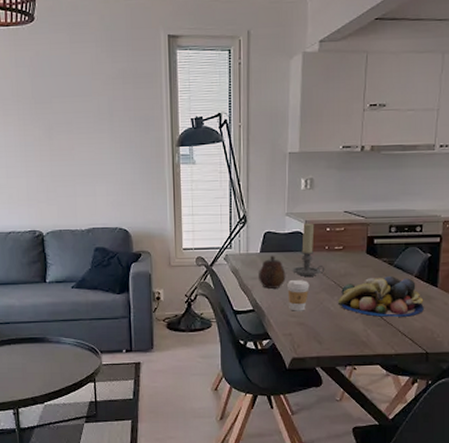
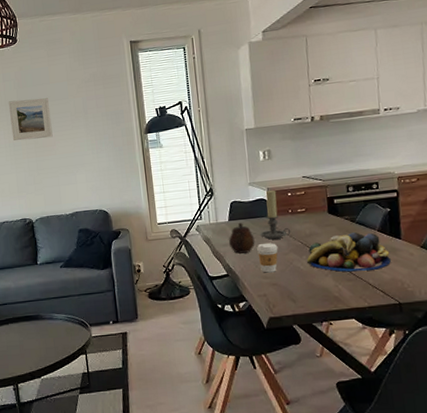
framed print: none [20,91,71,140] -> present [8,98,53,141]

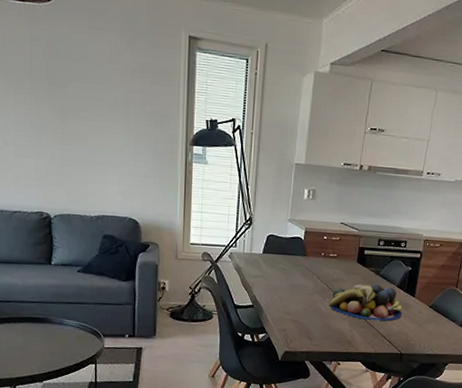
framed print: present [8,98,53,141] -> none [34,71,85,126]
teapot: present [228,222,255,254] -> none [259,256,285,288]
coffee cup: present [257,243,278,273] -> none [285,281,305,310]
candle holder: present [260,190,291,240] -> none [291,230,320,279]

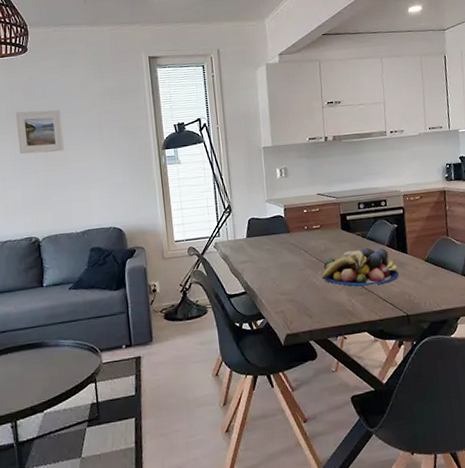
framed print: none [34,71,85,126] -> present [15,110,64,154]

